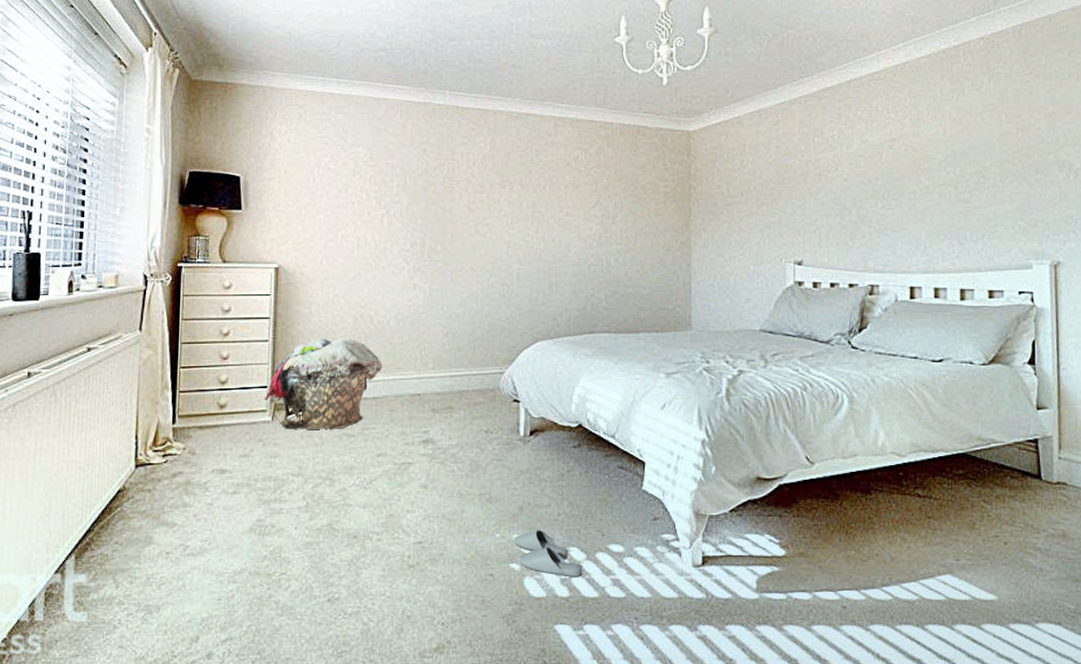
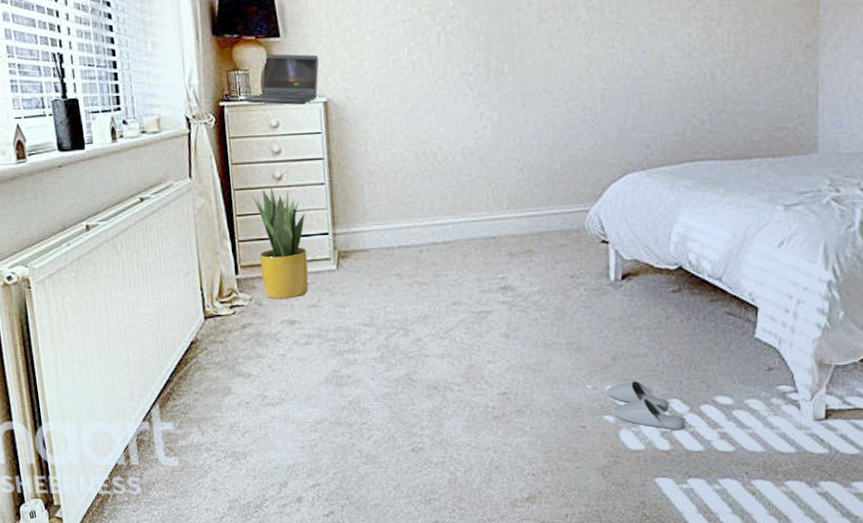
planter: none [198,341,247,449] -> present [252,186,309,299]
laptop computer: none [202,223,275,269] -> present [245,53,319,105]
laundry basket: present [264,338,383,430] -> none [326,177,451,279]

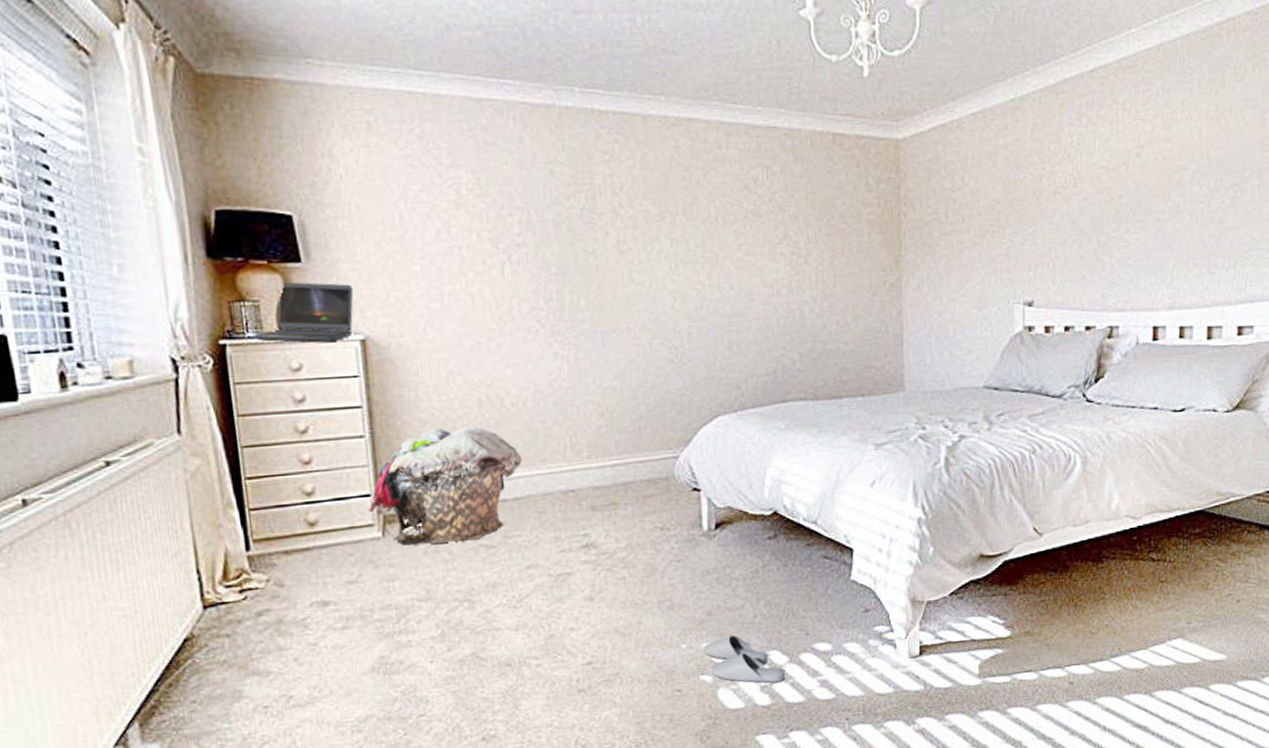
planter: present [252,186,309,299] -> none [267,441,346,578]
laundry basket: none [326,177,451,279] -> present [368,426,523,546]

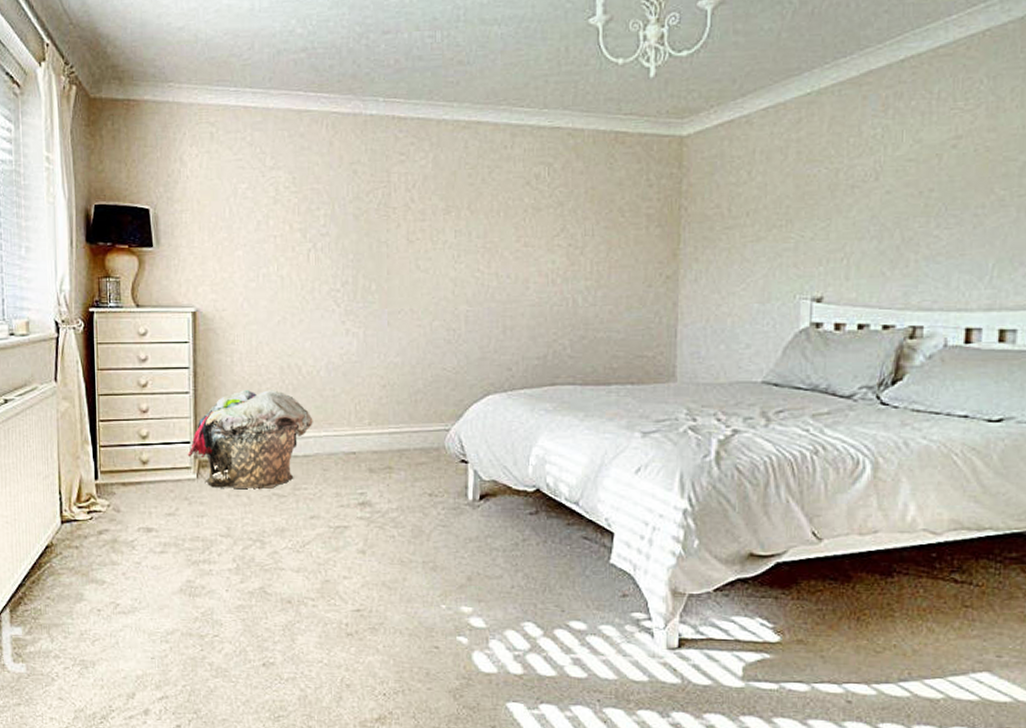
laptop computer: present [254,281,354,343] -> none [114,262,190,313]
slippers: present [702,634,786,684] -> none [460,601,539,654]

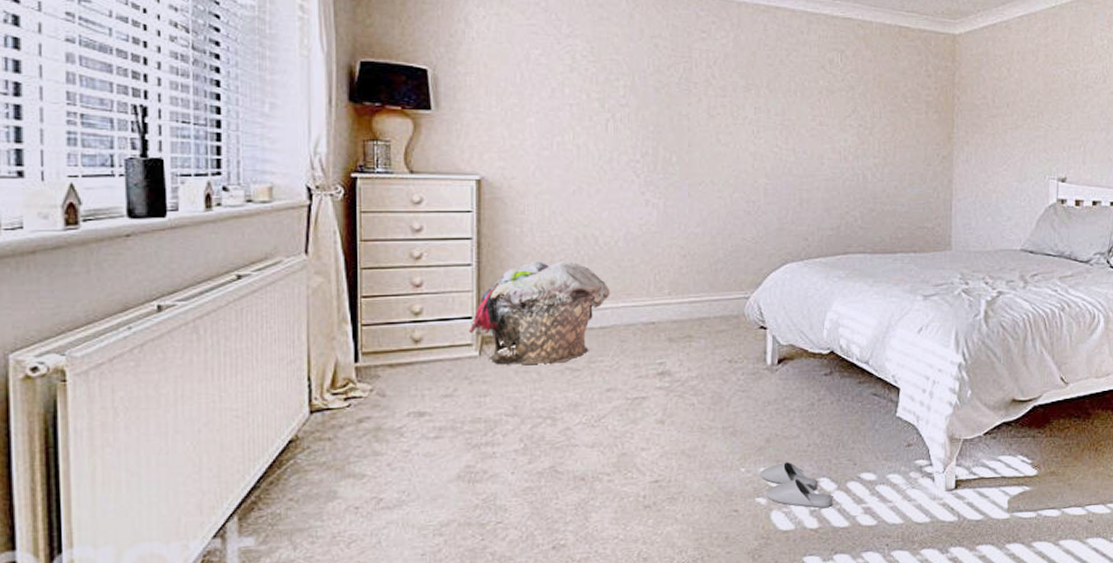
slippers: none [460,601,539,654] -> present [759,461,833,508]

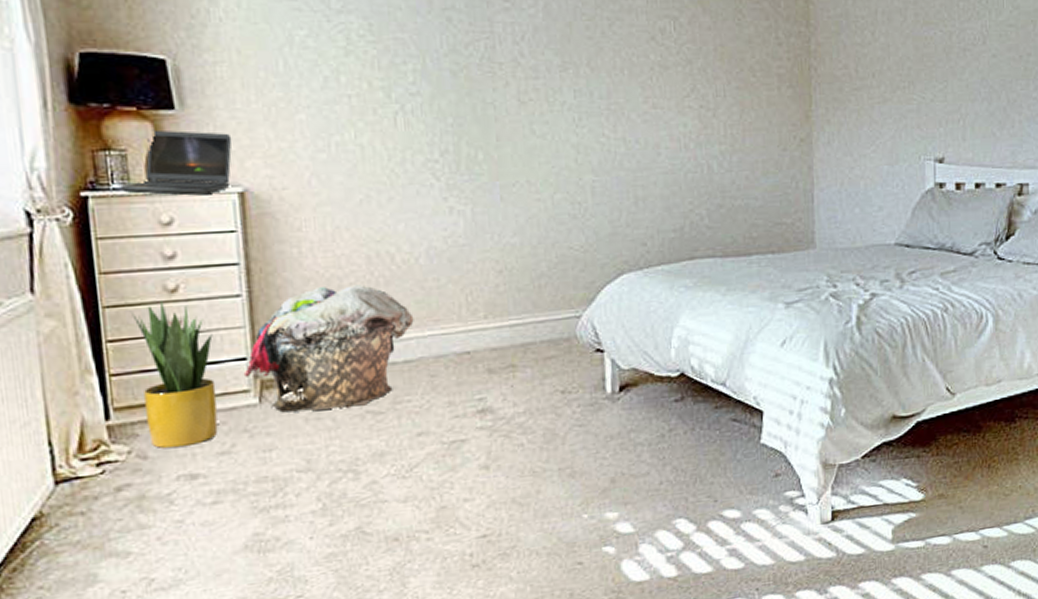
laptop computer: none [383,125,475,181] -> present [120,129,233,196]
planter: none [383,266,446,389] -> present [132,301,218,449]
slippers: present [759,461,833,508] -> none [605,502,693,554]

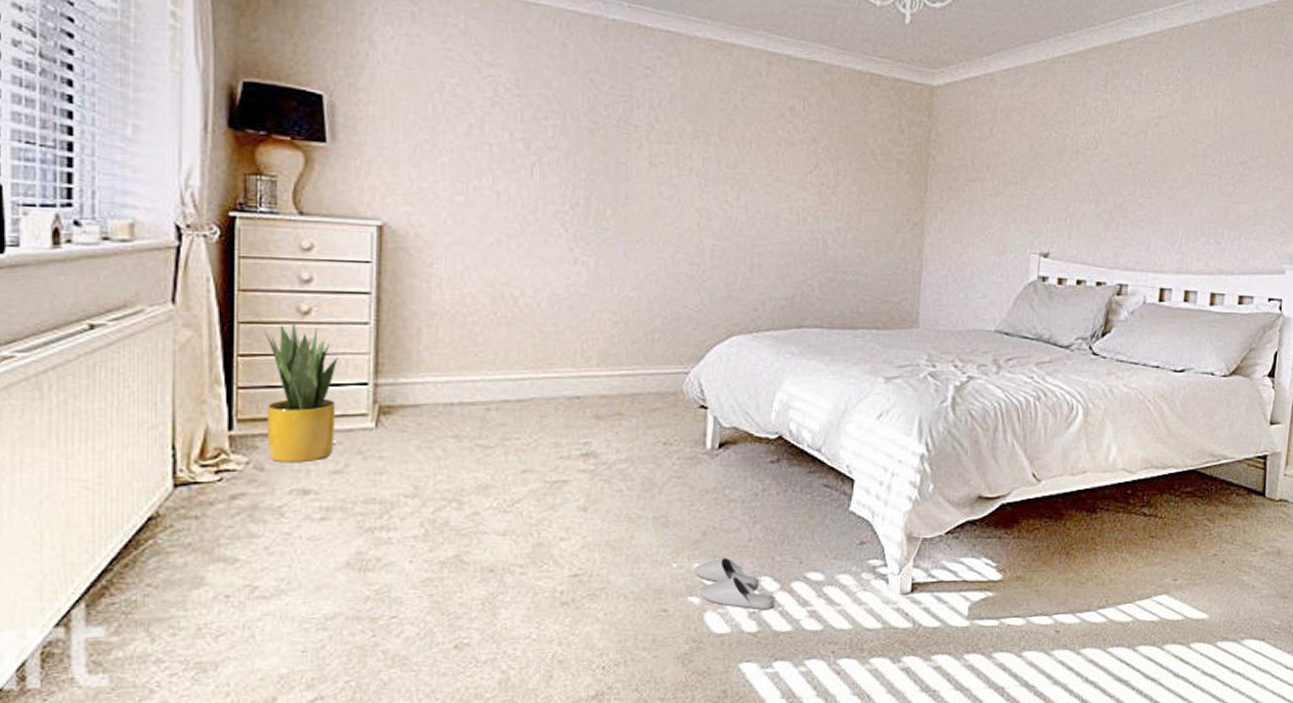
laptop computer: present [120,129,233,196] -> none [267,159,377,226]
laundry basket: present [243,285,414,413] -> none [363,322,530,440]
slippers: none [605,502,693,554] -> present [693,557,775,610]

